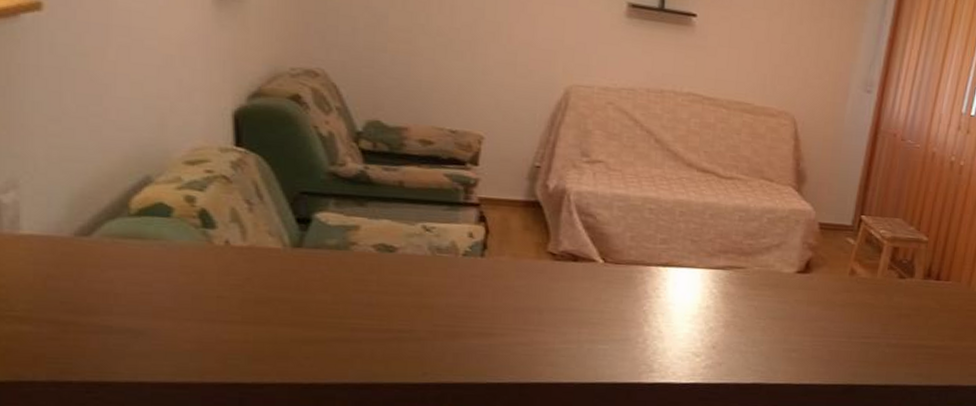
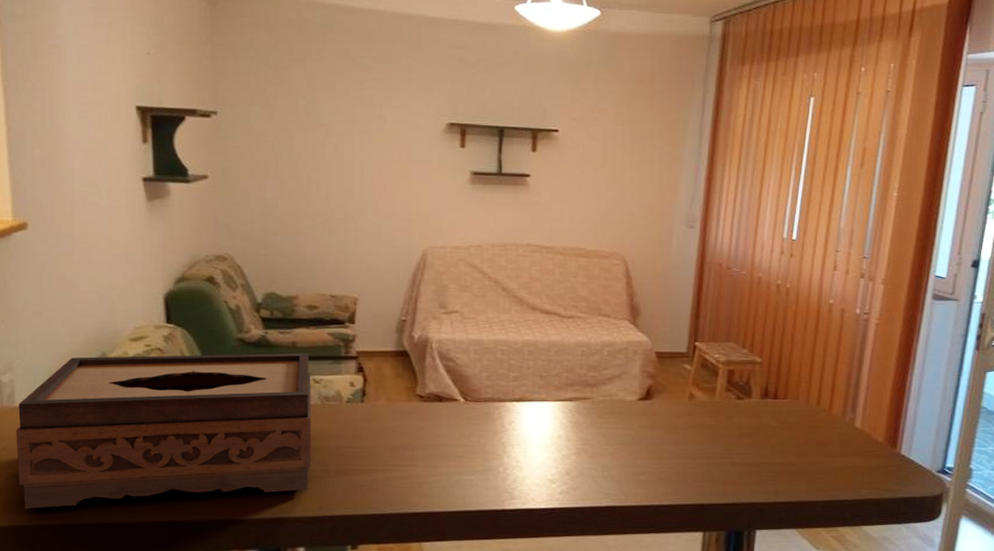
tissue box: none [21,179,421,362] -> present [16,353,311,509]

